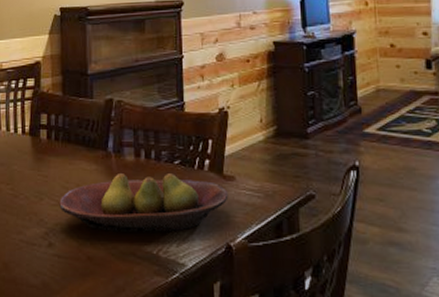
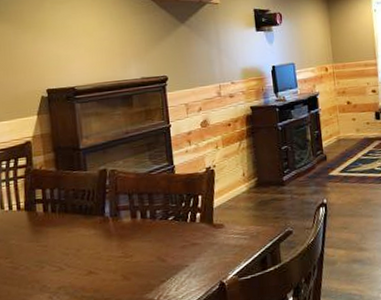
fruit bowl: present [59,172,229,232] -> none [61,228,219,287]

